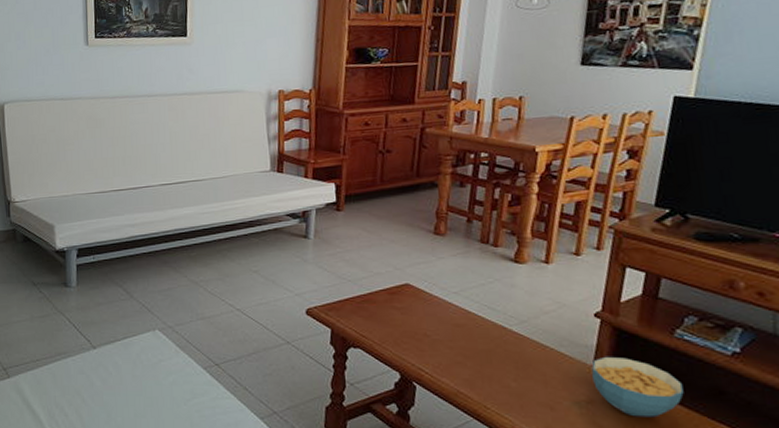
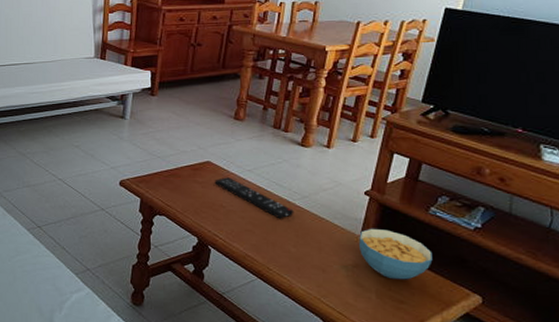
remote control: none [415,301,512,349] -> present [214,177,294,219]

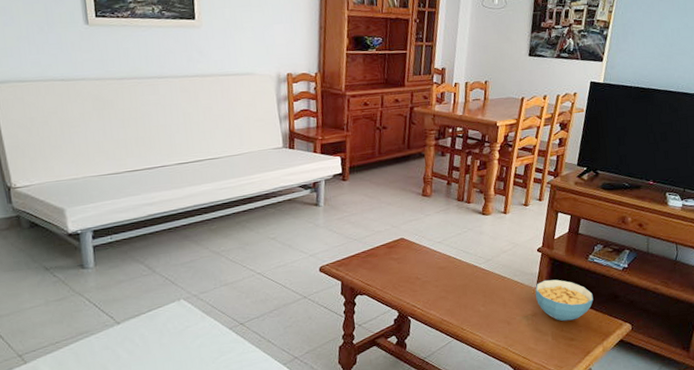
remote control: present [214,177,294,219] -> none [409,251,481,283]

